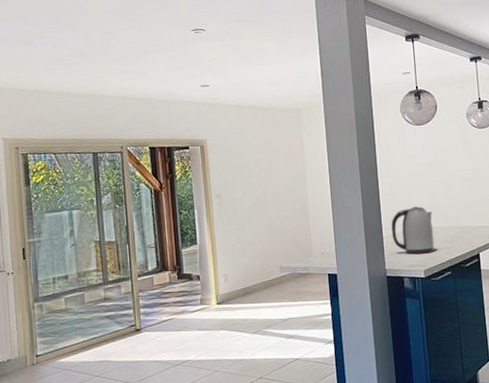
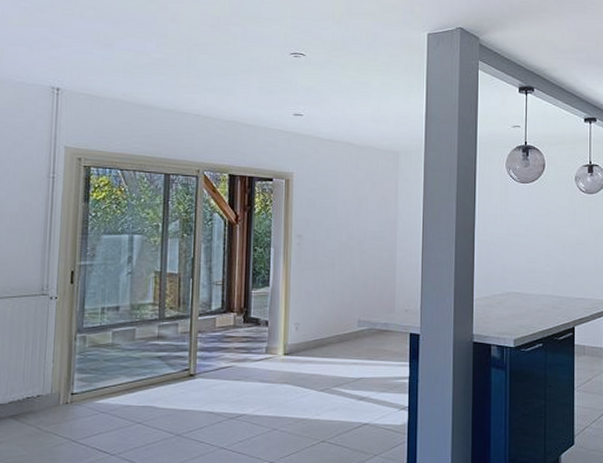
kettle: present [391,206,435,255] -> none [484,270,529,322]

